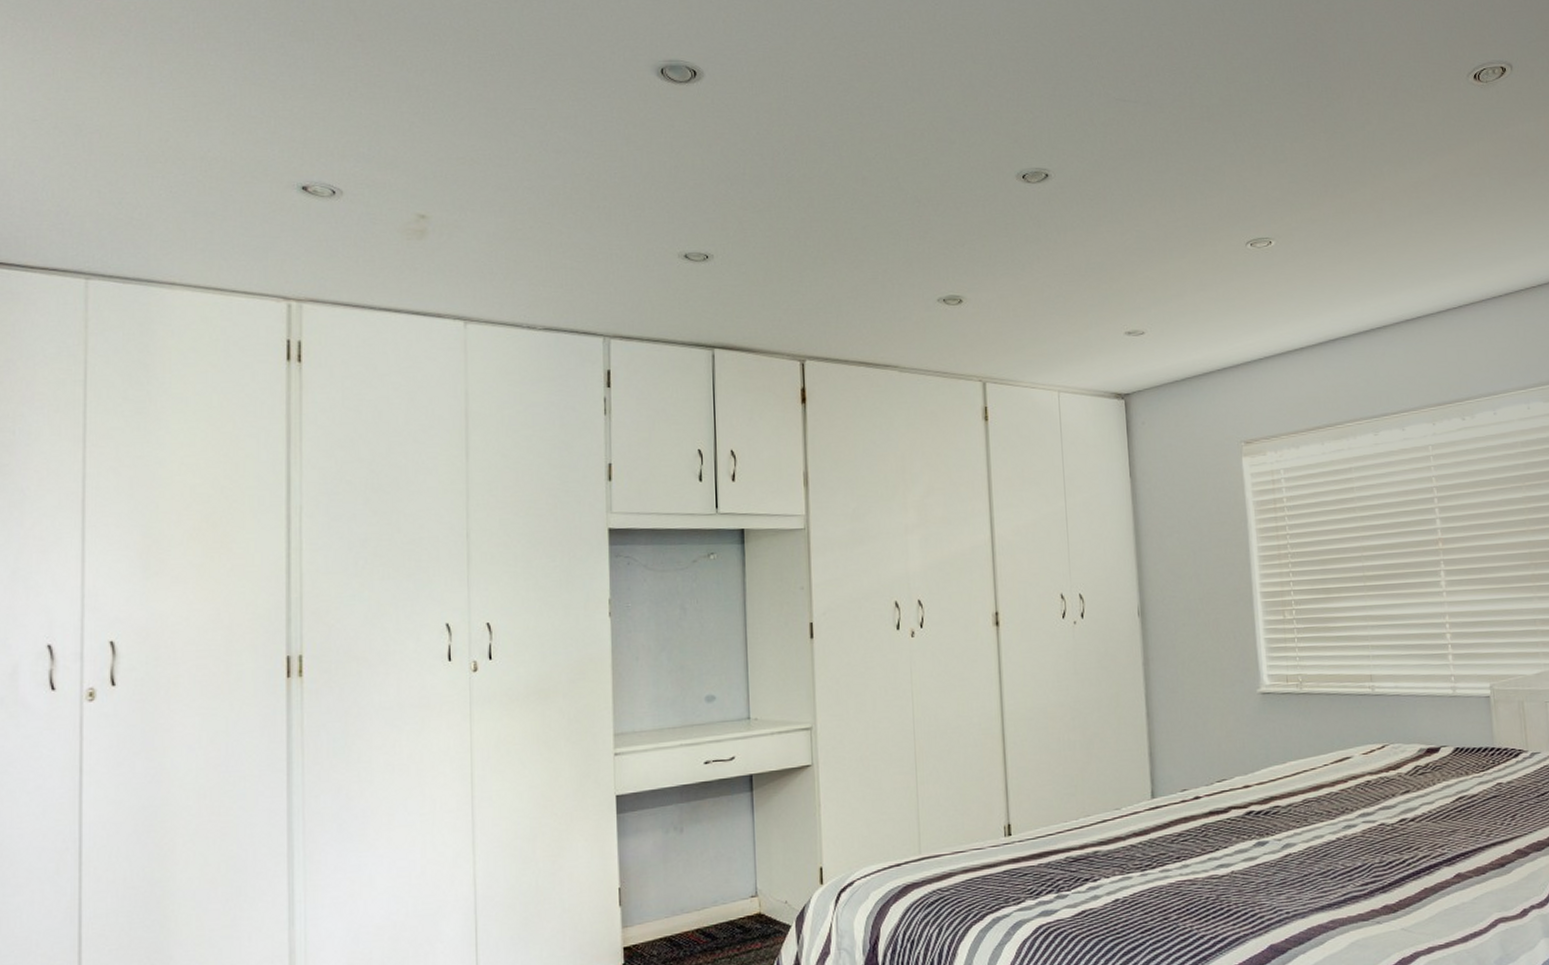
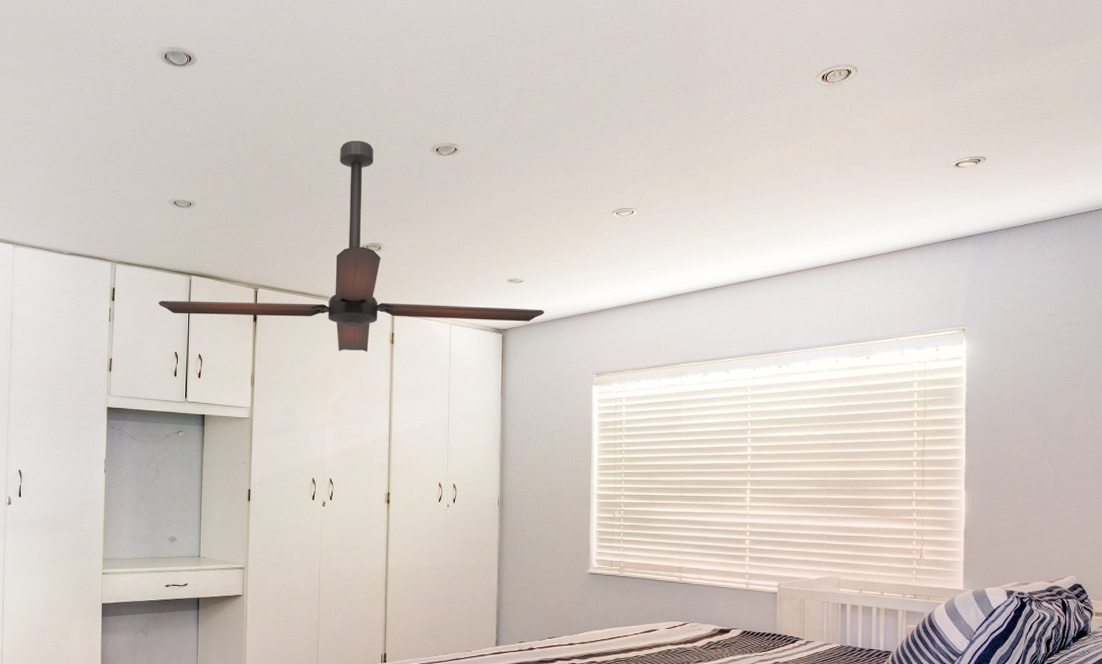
ceiling fan: none [671,169,1175,434] -> present [158,140,544,353]

